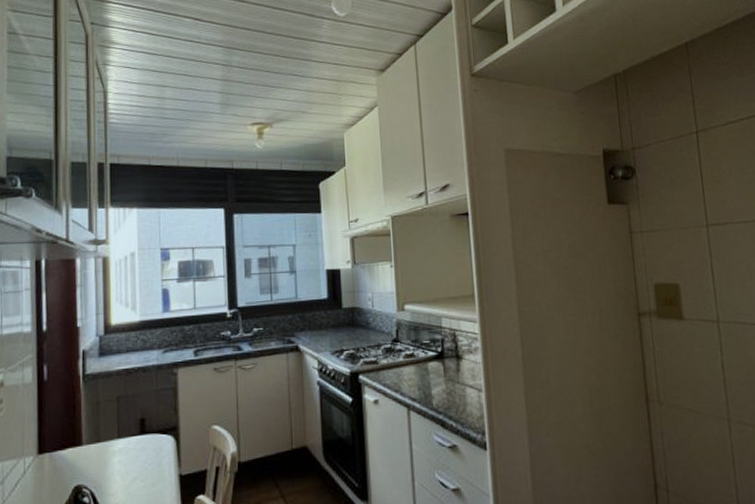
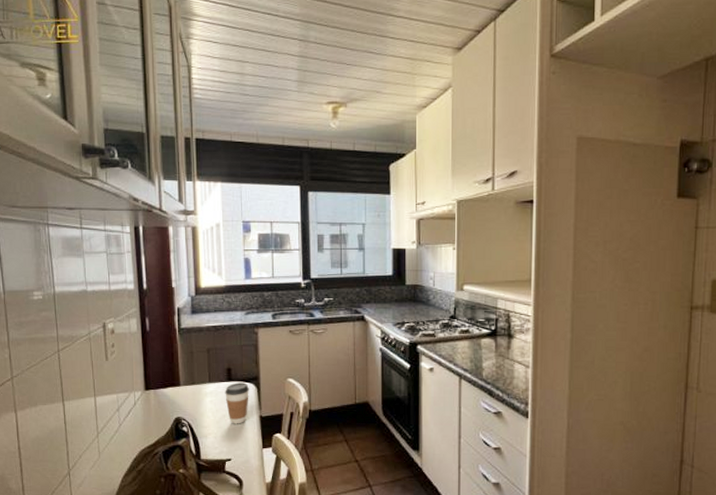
coffee cup: none [137,434,166,488] -> present [225,382,249,424]

